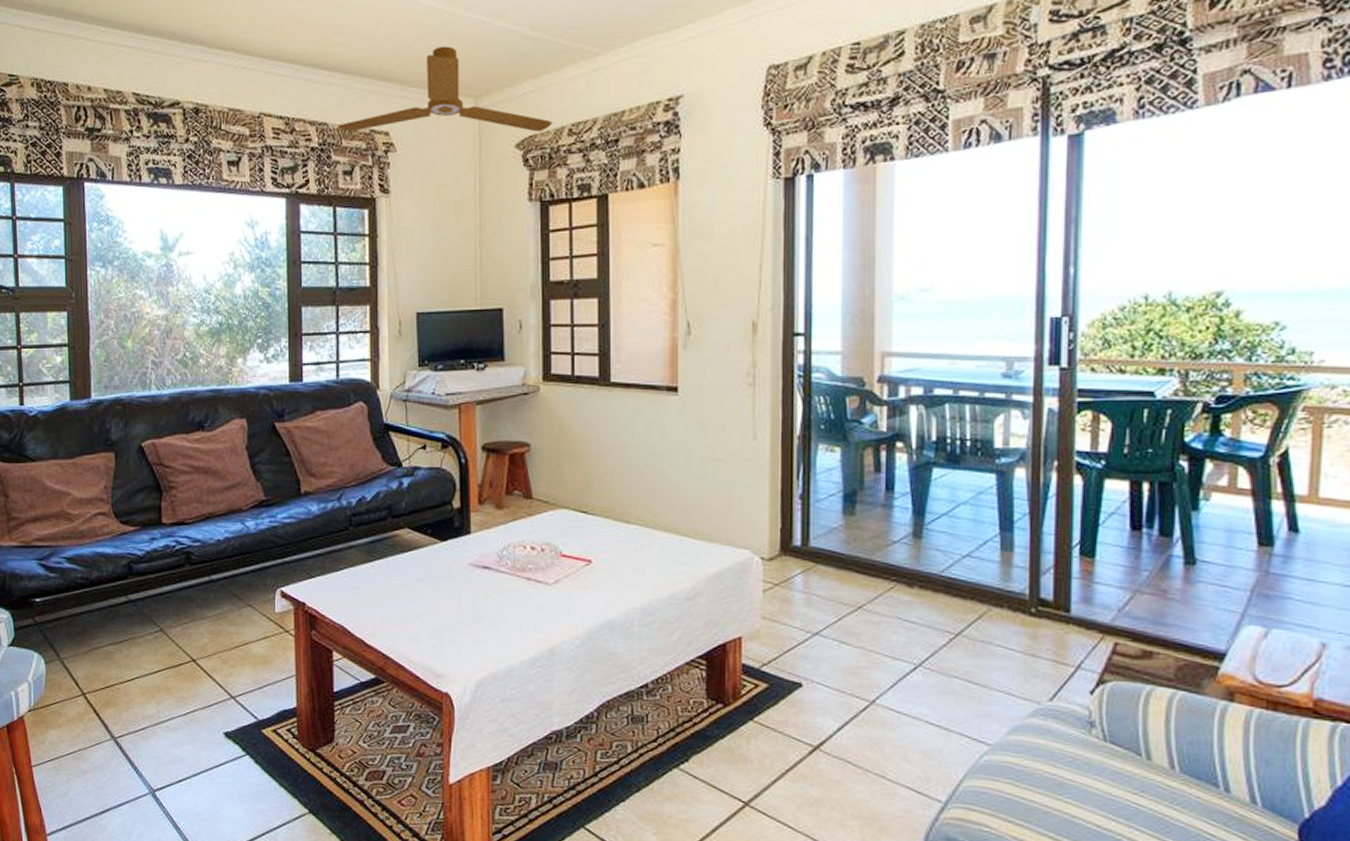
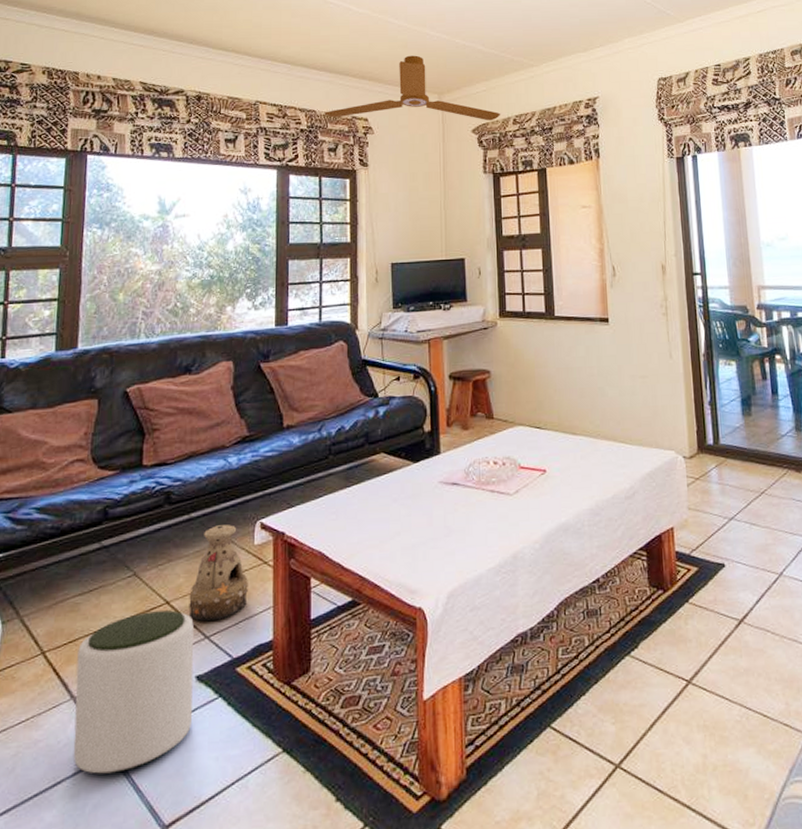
plant pot: none [114,667,223,810] -> present [73,610,194,774]
lantern: none [214,590,272,683] -> present [189,525,249,622]

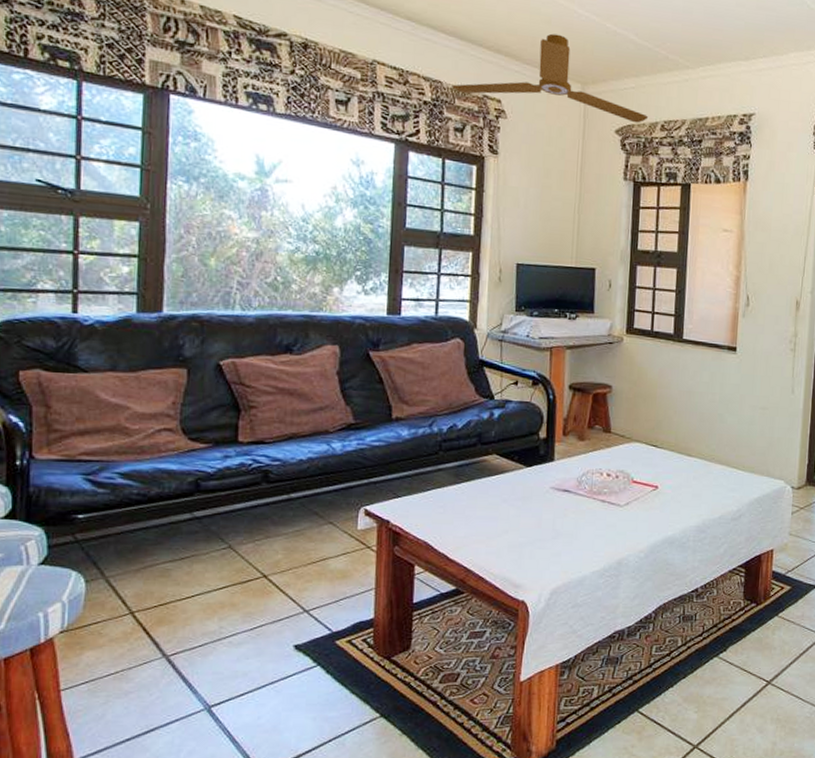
plant pot: present [73,610,194,774] -> none [166,583,293,725]
lantern: present [189,525,249,622] -> none [287,508,351,597]

